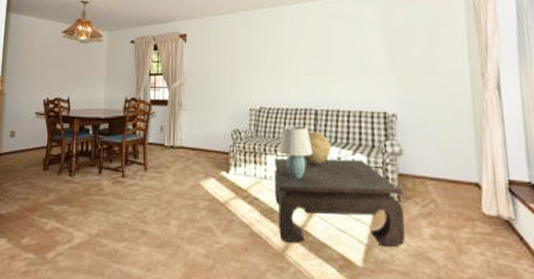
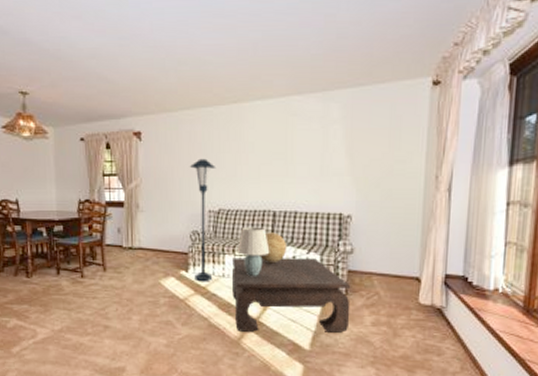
floor lamp: none [231,58,257,184] -> present [189,158,216,282]

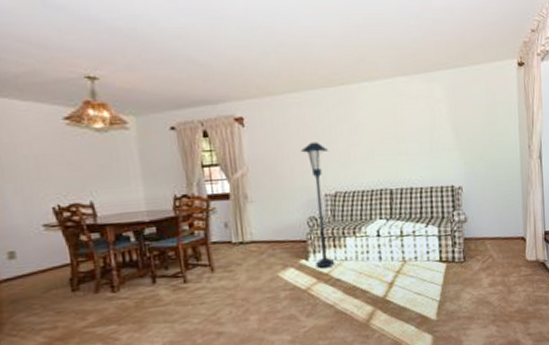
coffee table: present [233,258,351,333] -> none [354,231,470,314]
table lamp: present [237,226,270,276] -> none [357,205,390,256]
decorative globe: present [258,232,287,264] -> none [379,210,407,241]

